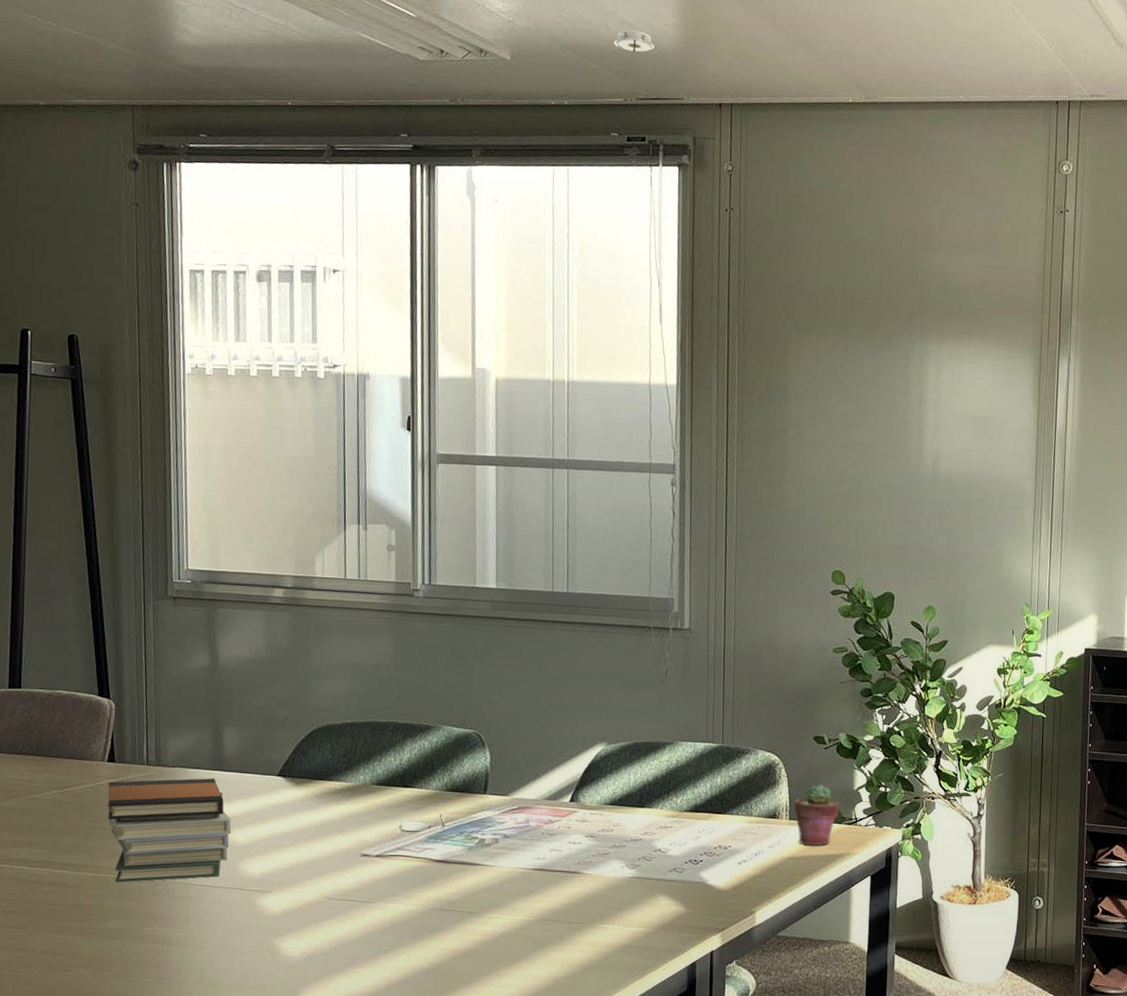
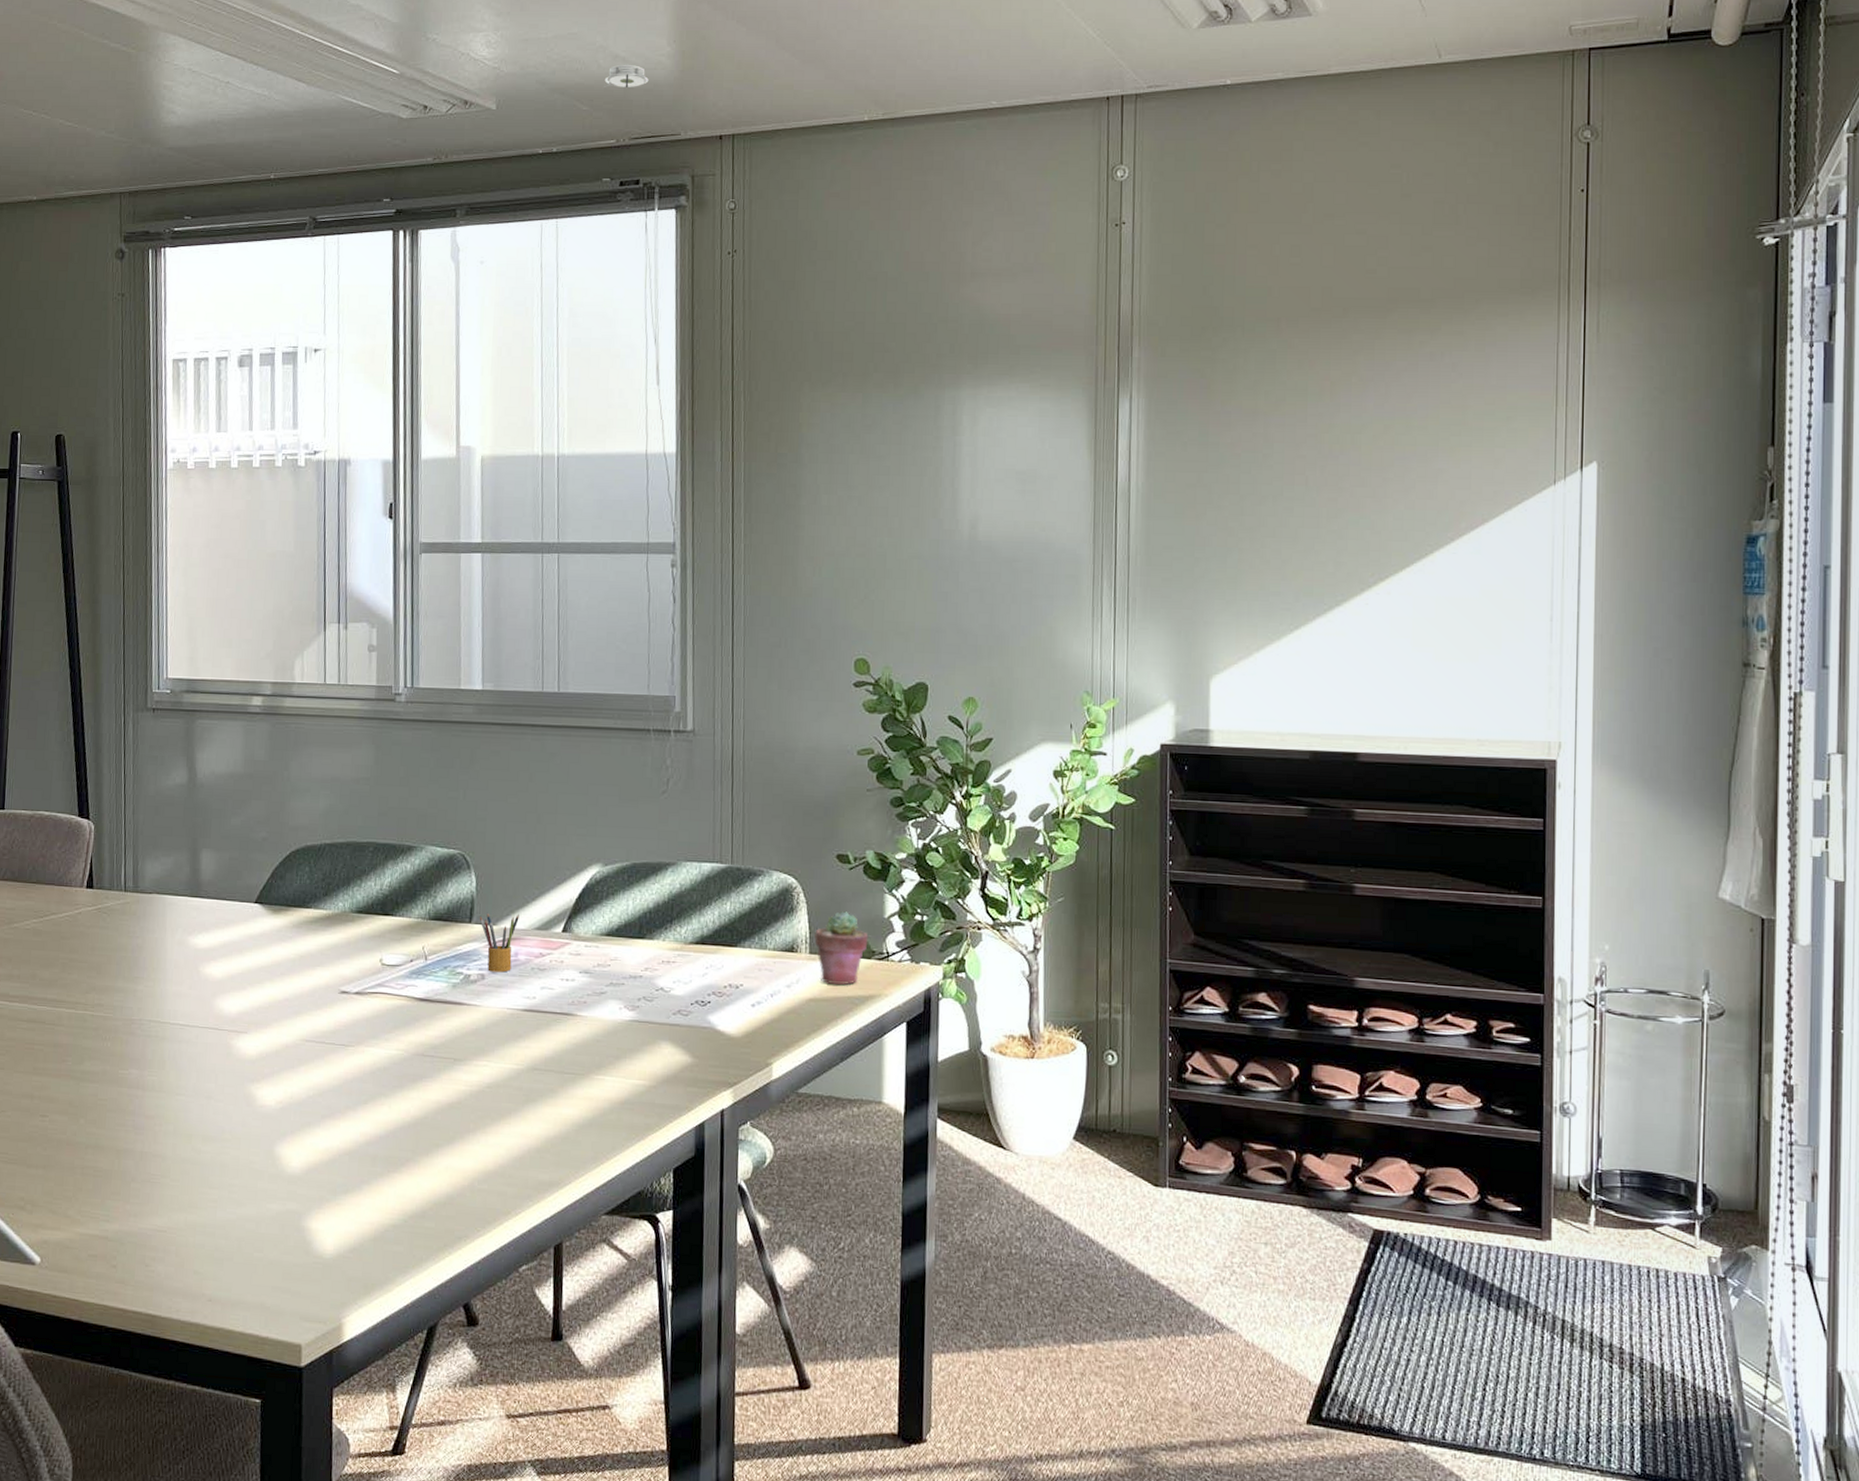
book stack: present [107,778,232,883] -> none [84,905,208,1020]
pencil box: none [493,784,530,837] -> present [479,912,519,973]

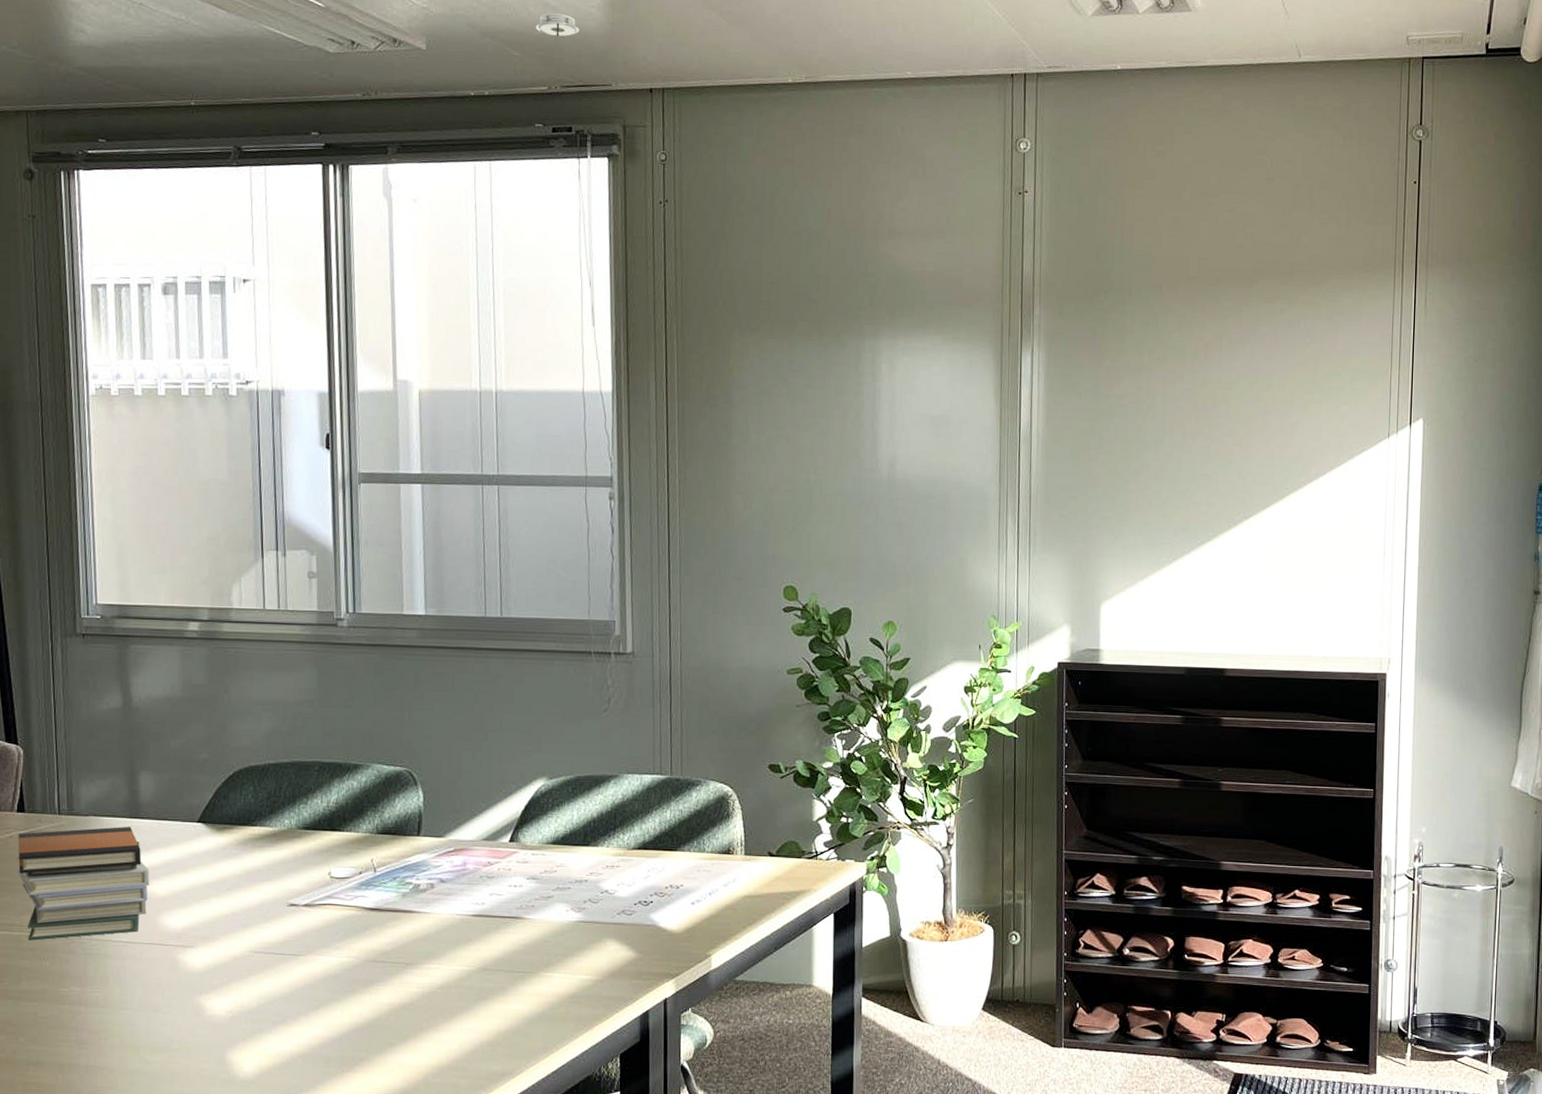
book stack: none [84,905,208,1020] -> present [17,827,150,941]
pencil box: present [479,912,519,973] -> none [427,825,467,881]
potted succulent: present [814,911,869,985] -> none [749,816,799,883]

